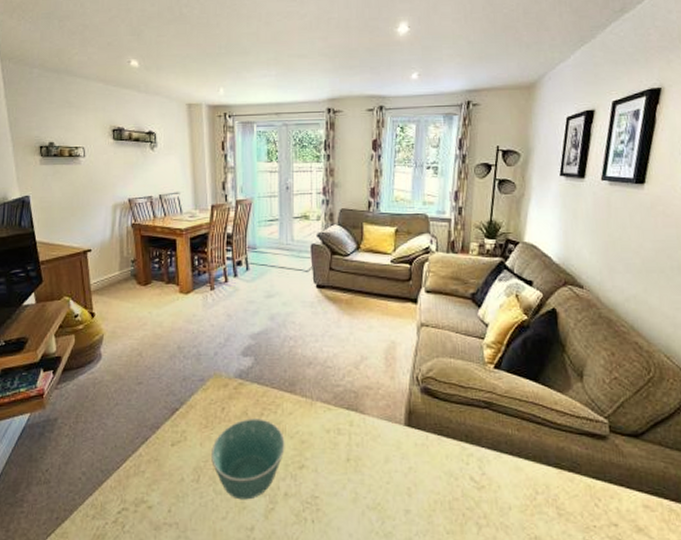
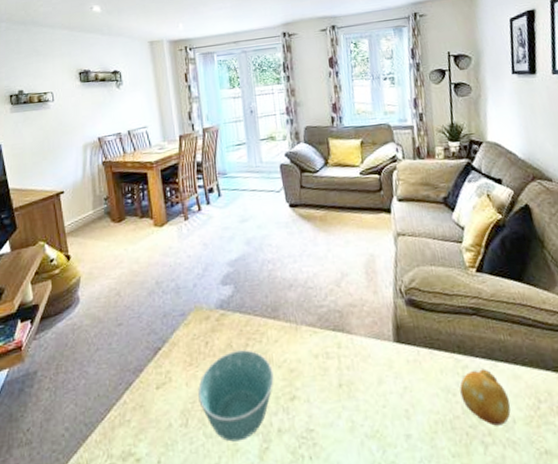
fruit: none [462,458,509,510] -> present [459,368,511,426]

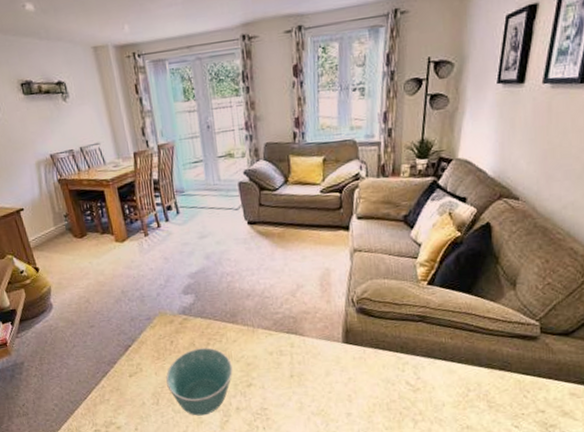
fruit: present [459,368,511,426] -> none [399,365,443,408]

